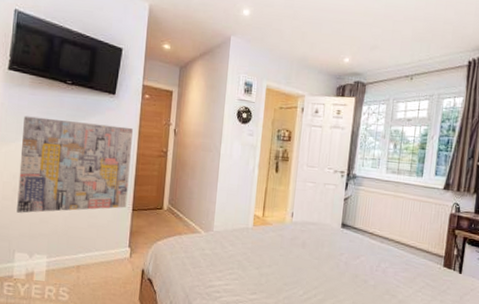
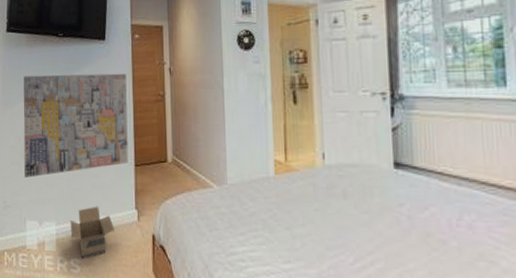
cardboard box: none [61,243,107,289] -> present [70,206,114,259]

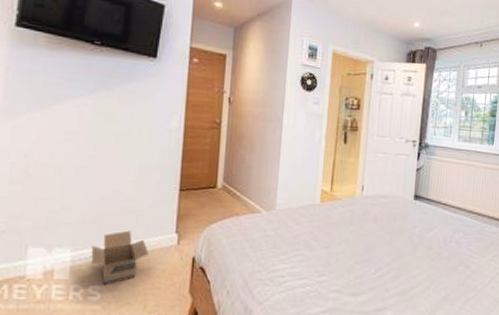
wall art: present [23,73,129,178] -> none [30,82,179,200]

